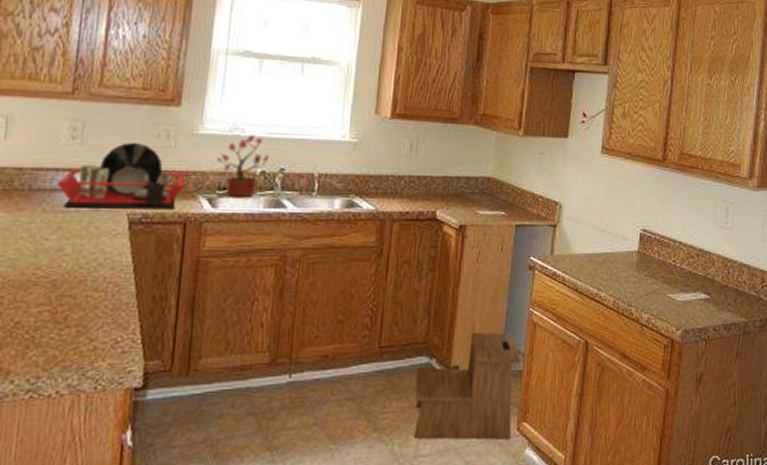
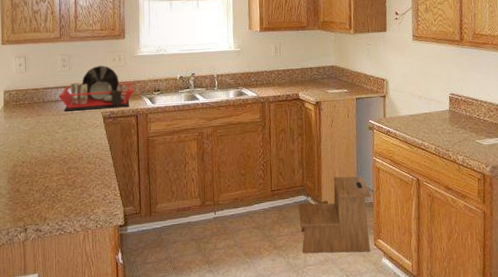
potted plant: present [217,135,270,198] -> none [151,53,185,97]

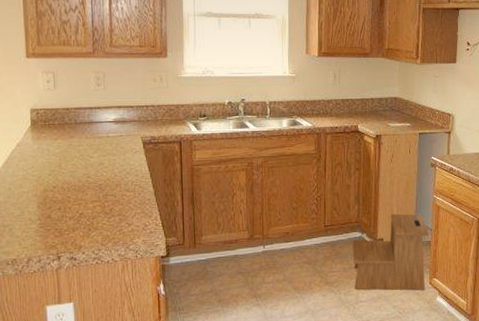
dish rack: present [58,65,135,112] -> none [92,85,178,135]

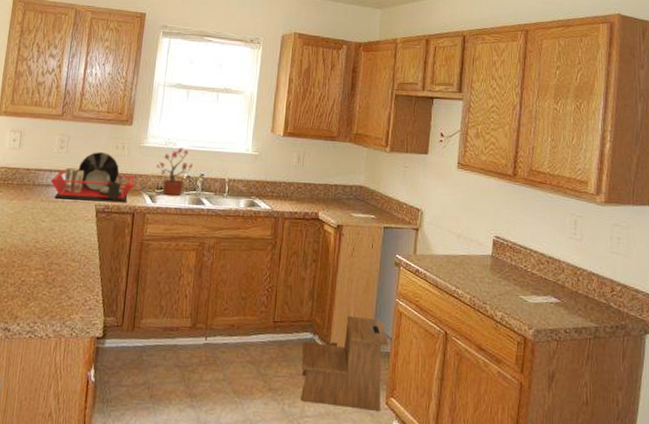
dish rack: none [92,85,178,135] -> present [50,151,135,203]
potted plant: none [197,75,234,123] -> present [156,148,194,195]

